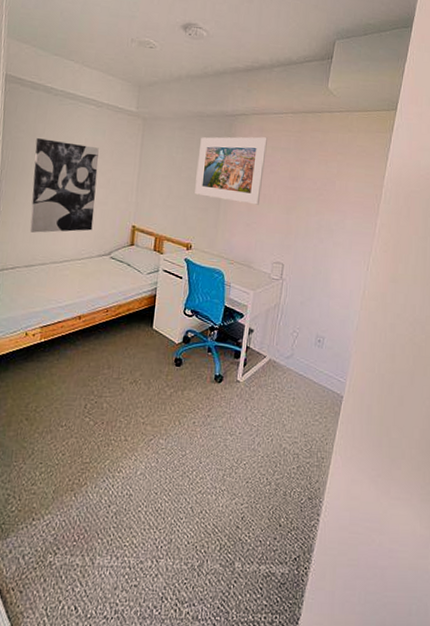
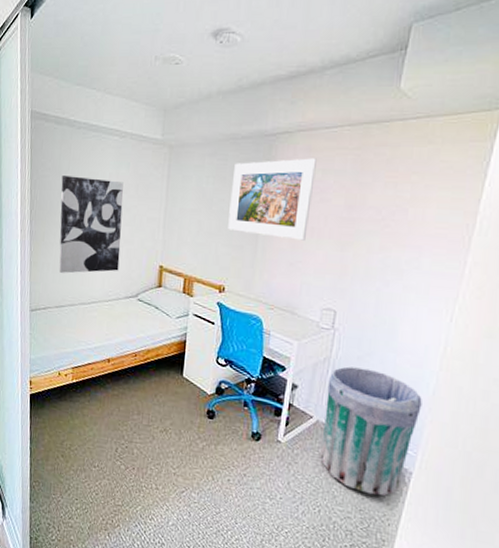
trash can: none [272,310,349,420] -> present [320,366,422,496]

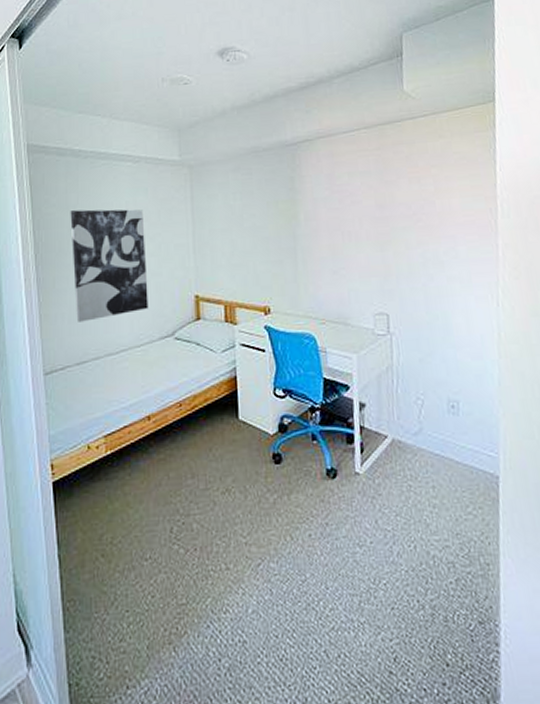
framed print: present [228,158,317,241] -> none [260,162,345,247]
trash can: present [320,366,422,496] -> none [395,370,492,513]

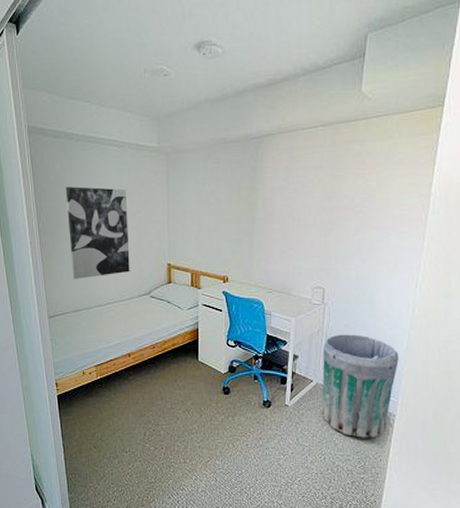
trash can: none [395,370,492,513] -> present [321,334,399,438]

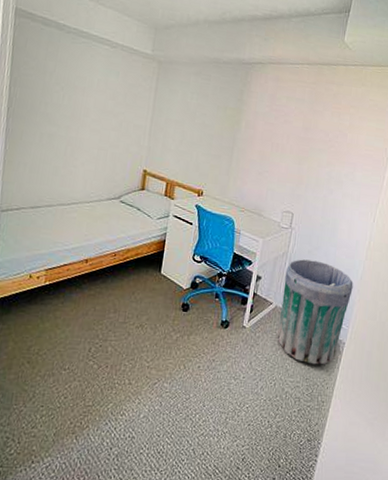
wall art: present [66,187,130,279] -> none [37,76,112,174]

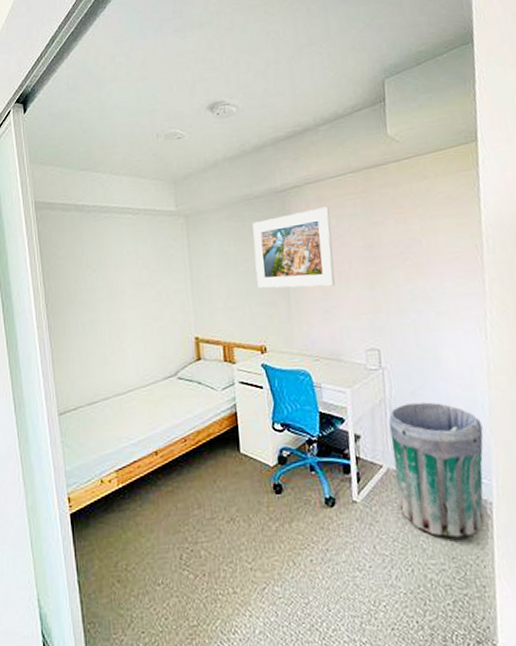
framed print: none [208,84,283,154] -> present [252,206,335,289]

